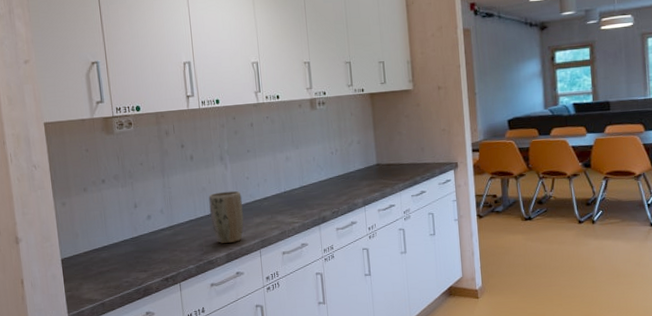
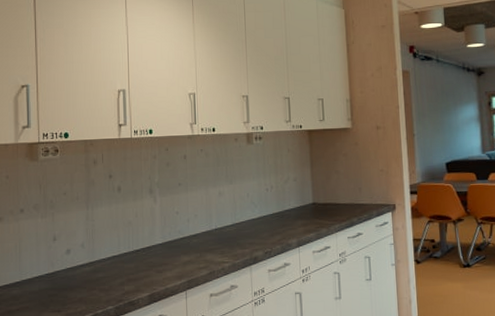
plant pot: present [208,190,244,243] -> none [134,225,170,283]

